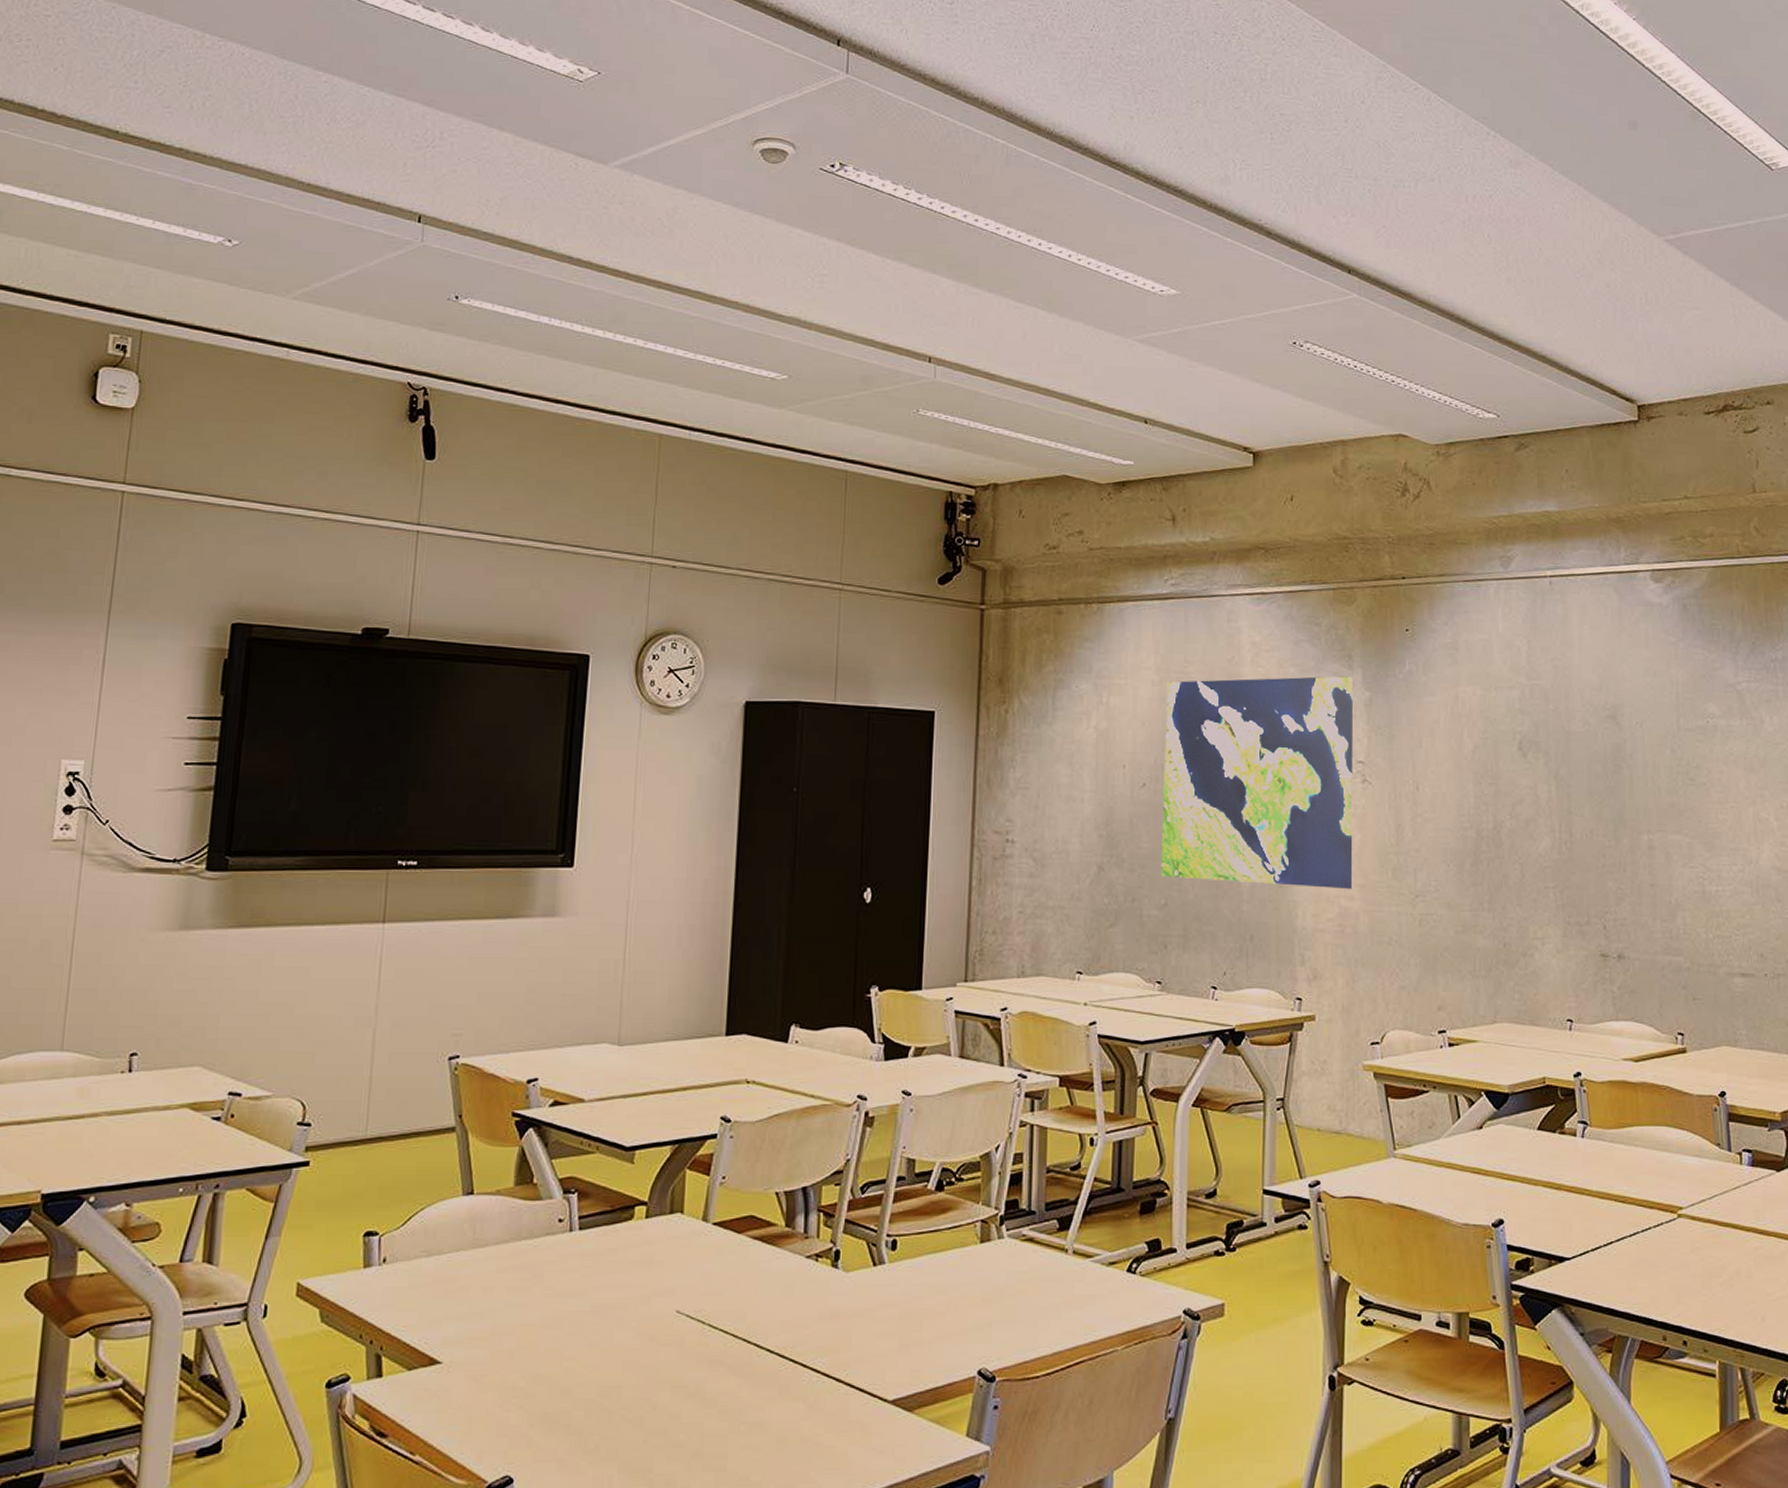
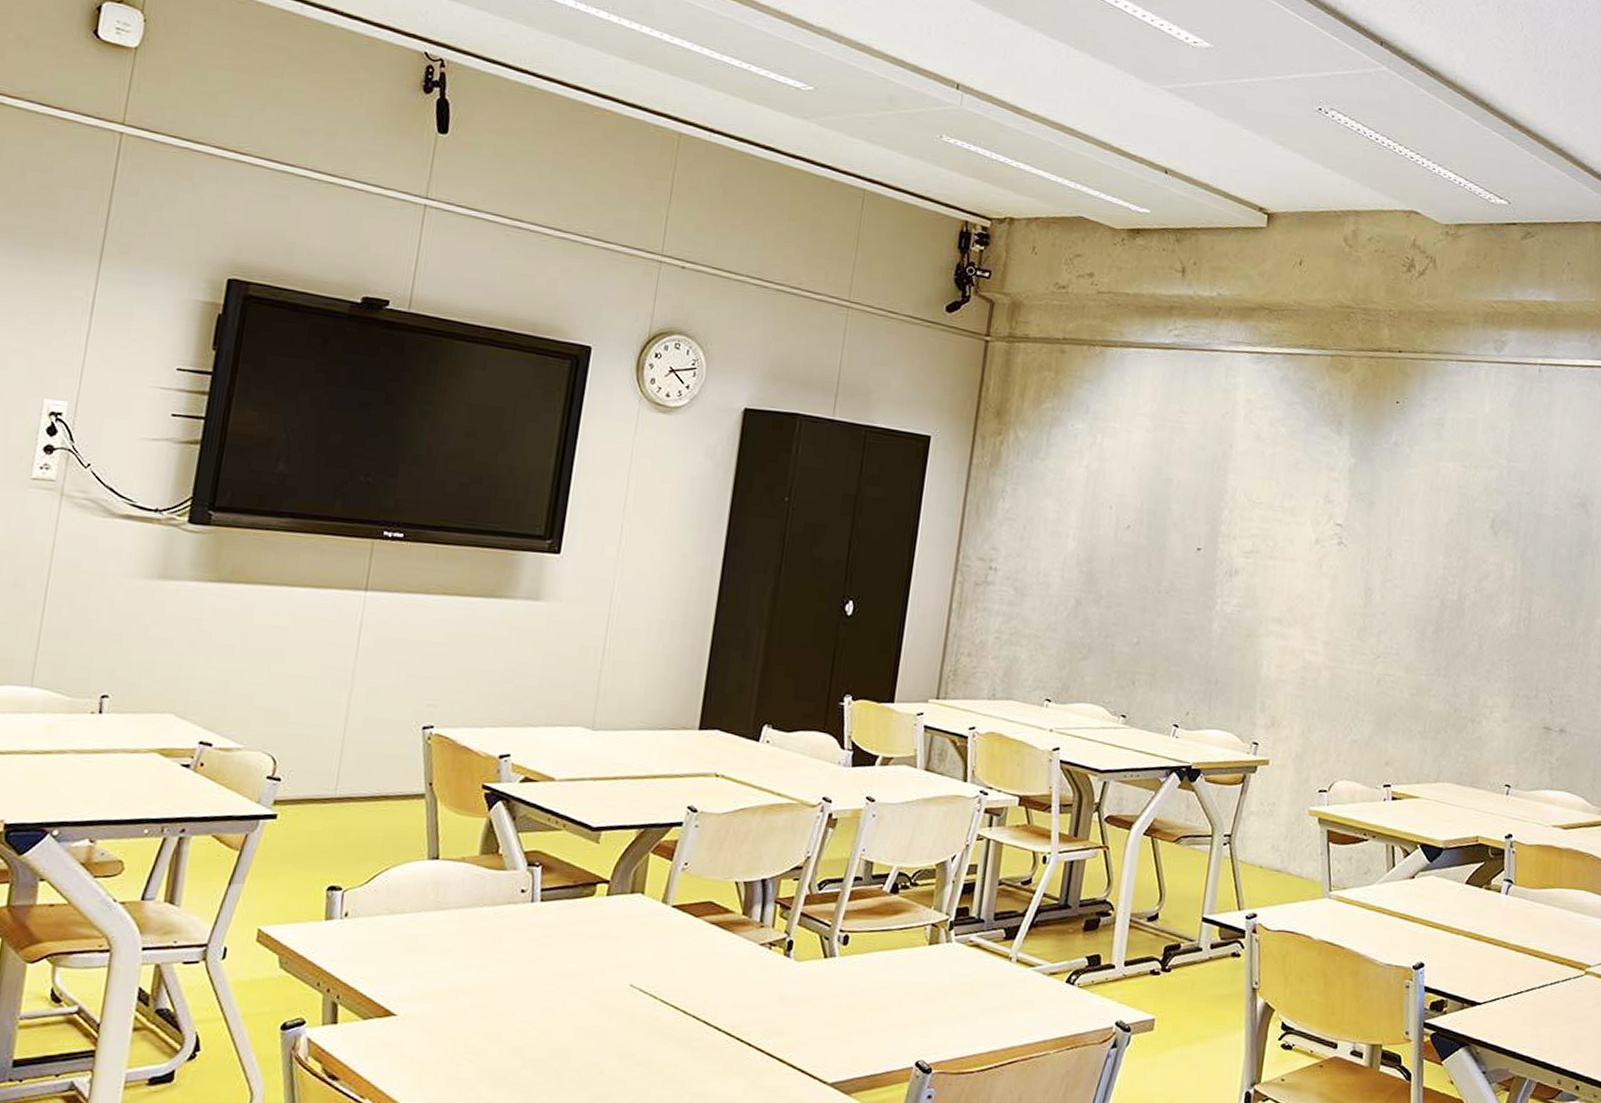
world map: present [1161,676,1353,890] -> none [1136,429,1340,645]

